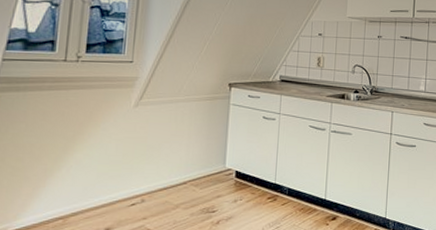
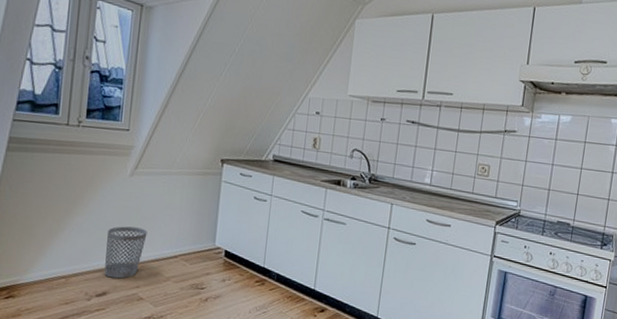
wastebasket: none [107,158,154,213] -> present [104,226,148,279]

